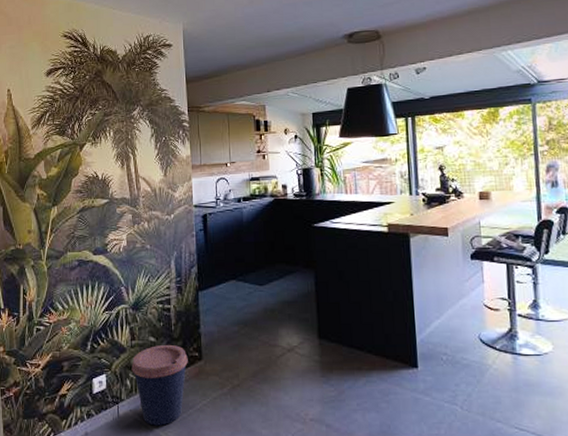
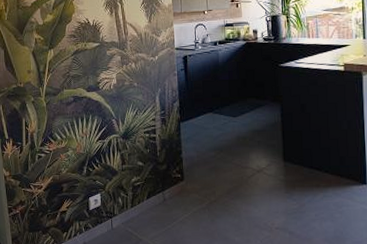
coffee cup: present [131,344,188,426] -> none [122,167,172,236]

